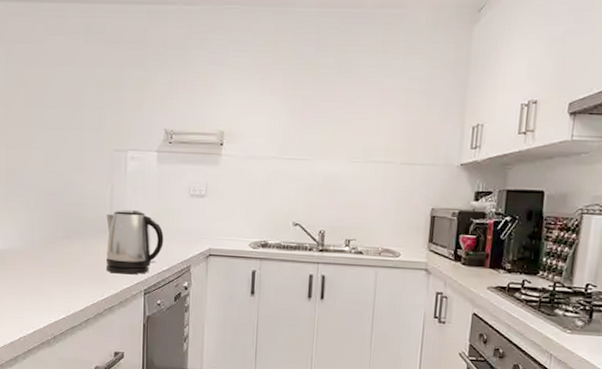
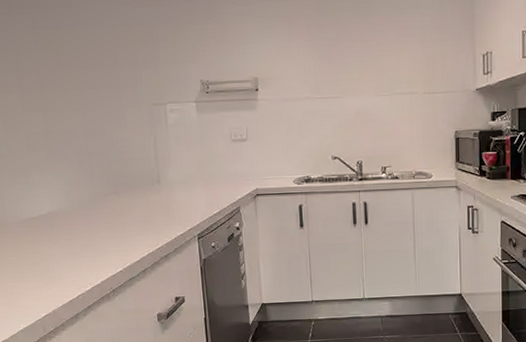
kettle: present [105,209,164,275] -> none [152,159,212,222]

